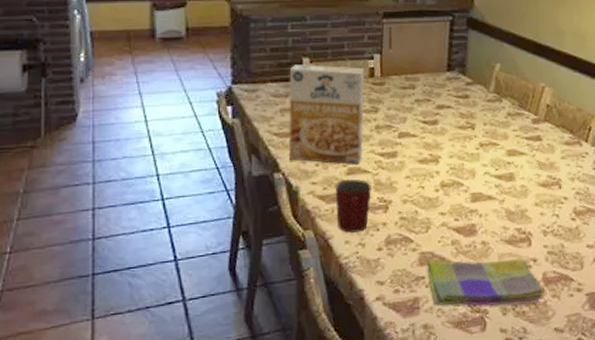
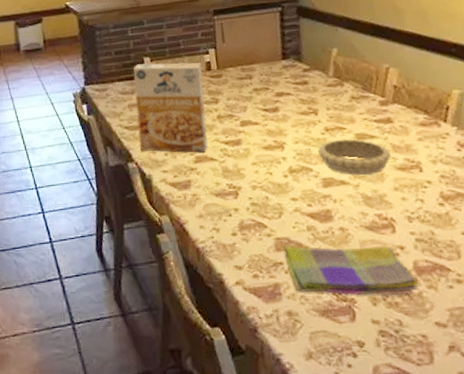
mug: present [336,180,371,233] -> none [186,167,220,218]
decorative bowl: none [470,154,536,191] -> present [317,138,391,176]

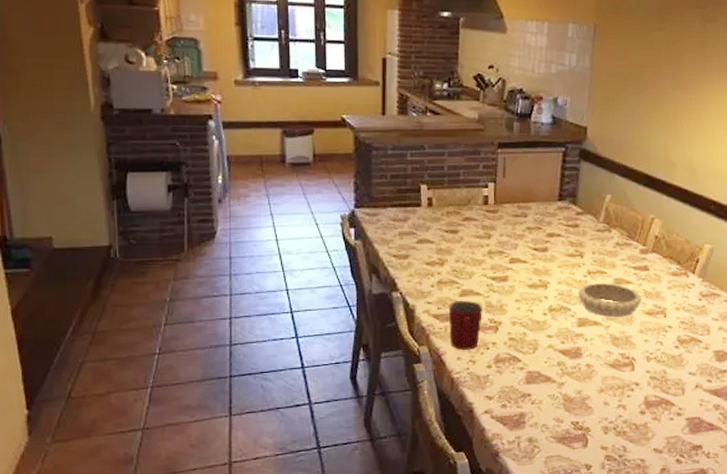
cereal box: present [133,62,208,153] -> none [406,191,479,286]
mug: none [186,167,220,218] -> present [449,301,483,350]
dish towel: present [283,246,421,296] -> none [533,379,647,425]

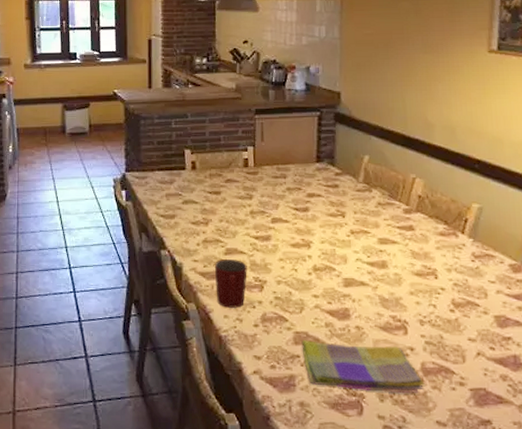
dish towel: none [533,379,647,425] -> present [301,340,426,393]
decorative bowl: present [578,282,642,318] -> none [341,242,410,279]

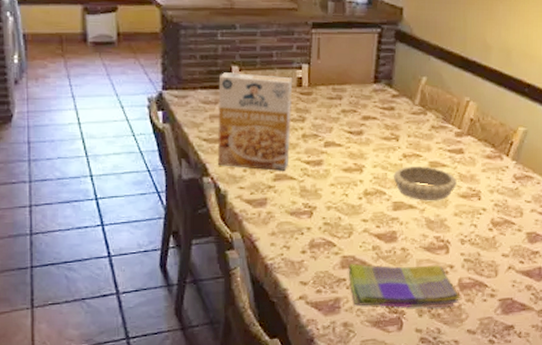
cereal box: none [173,156,240,245] -> present [217,72,293,171]
mug: present [215,259,247,308] -> none [263,186,297,235]
decorative bowl: none [341,242,410,279] -> present [393,165,457,201]

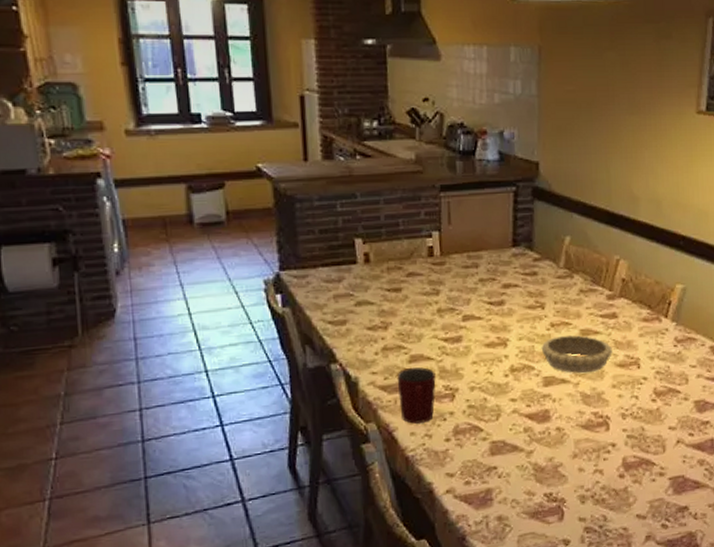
cereal box: present [217,72,293,171] -> none [341,246,425,352]
mug: none [263,186,297,235] -> present [398,367,436,424]
dish towel: present [348,264,461,308] -> none [498,444,627,496]

